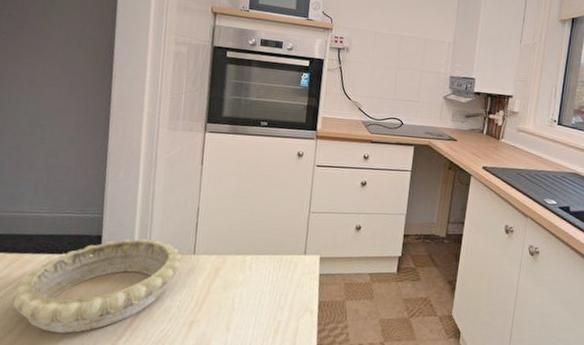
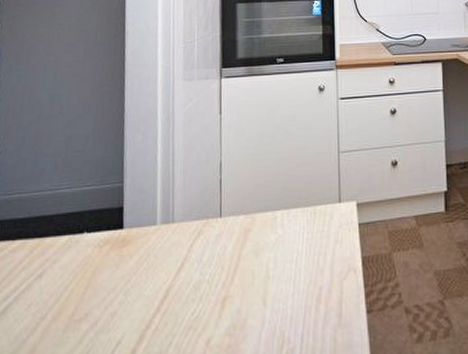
decorative bowl: present [10,238,182,333] -> none [32,205,208,327]

